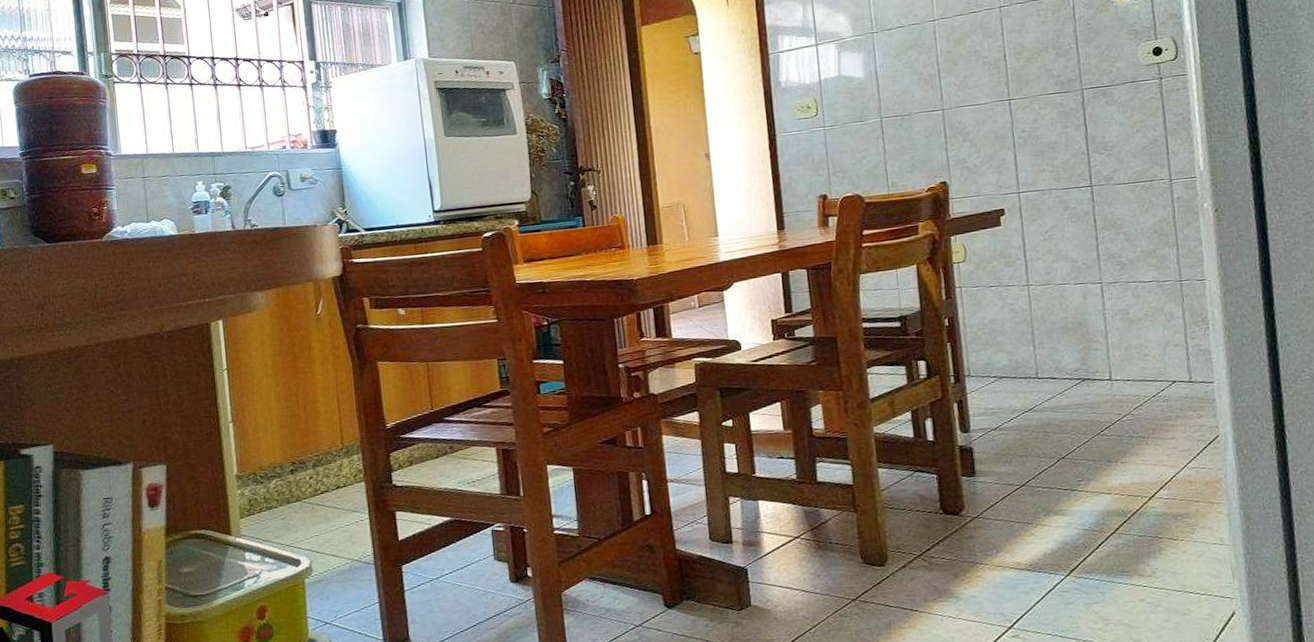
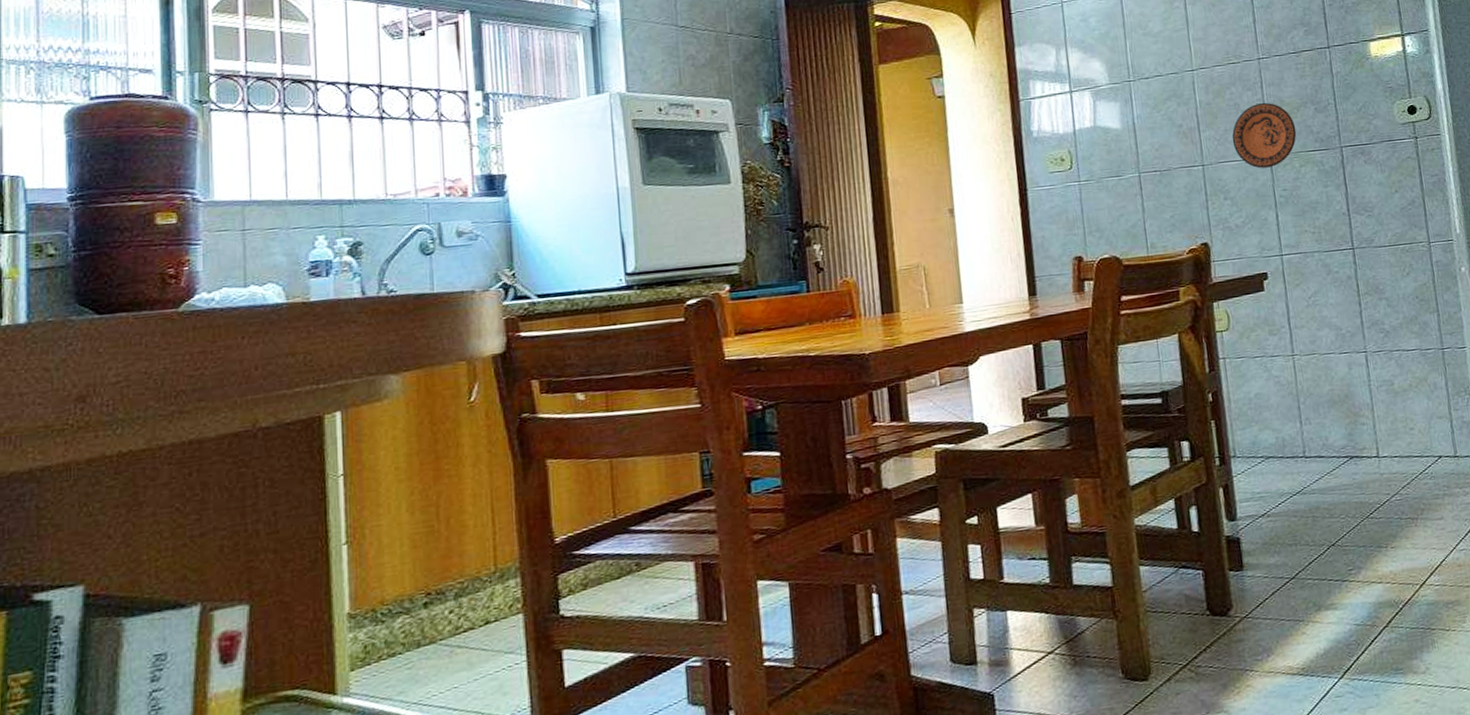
decorative plate: none [972,49,1037,112] -> present [1232,102,1297,169]

